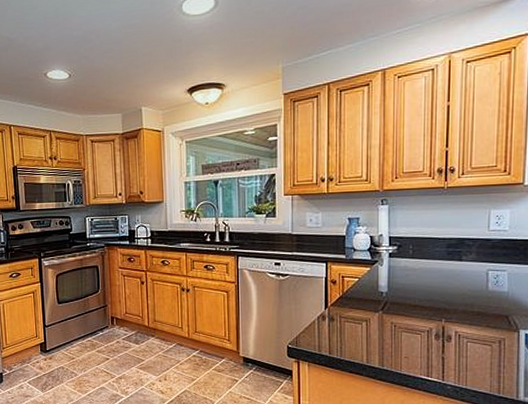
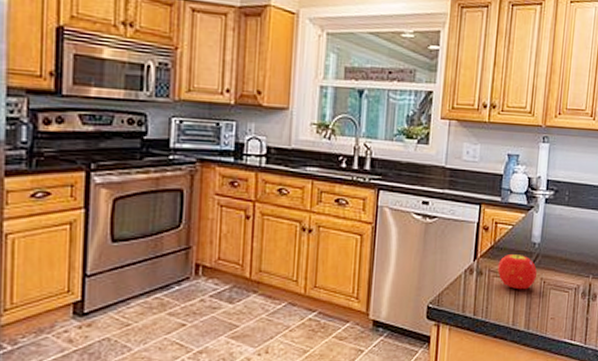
fruit: none [348,302,387,333] -> present [497,253,537,290]

